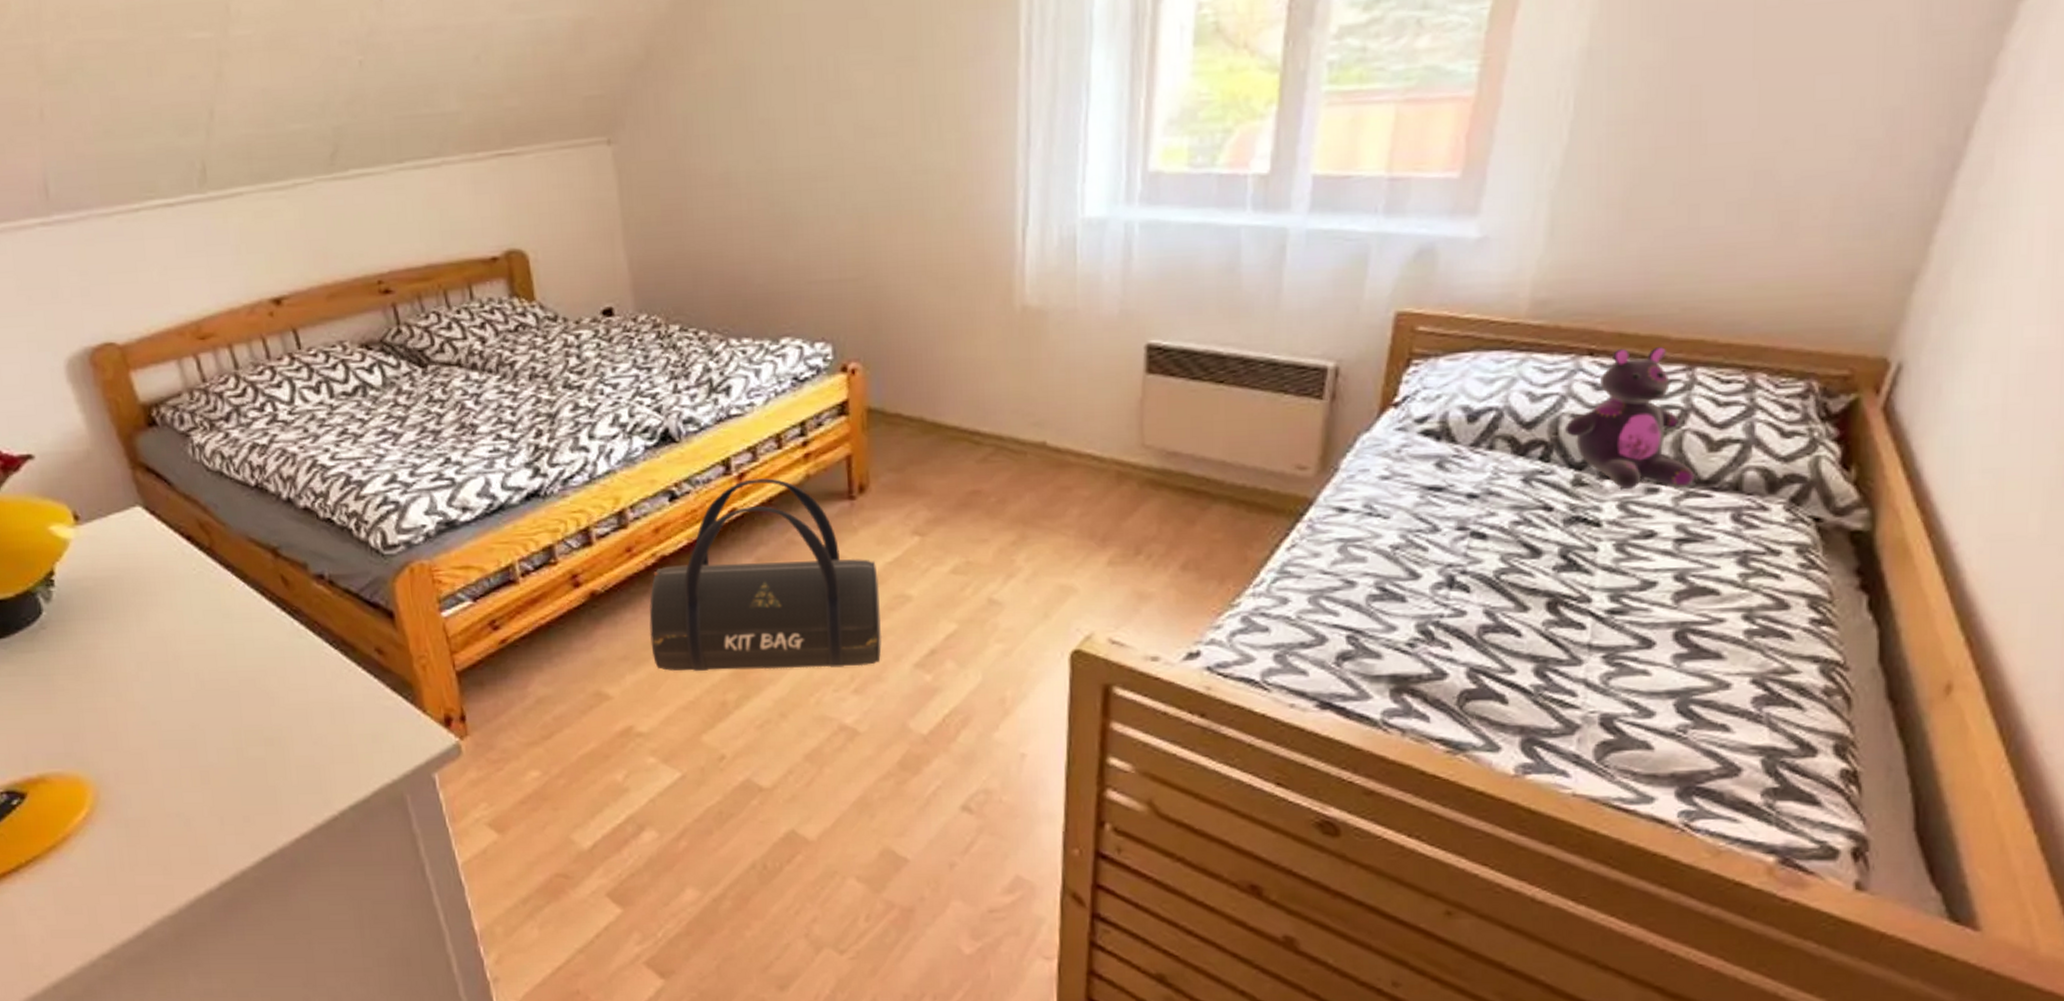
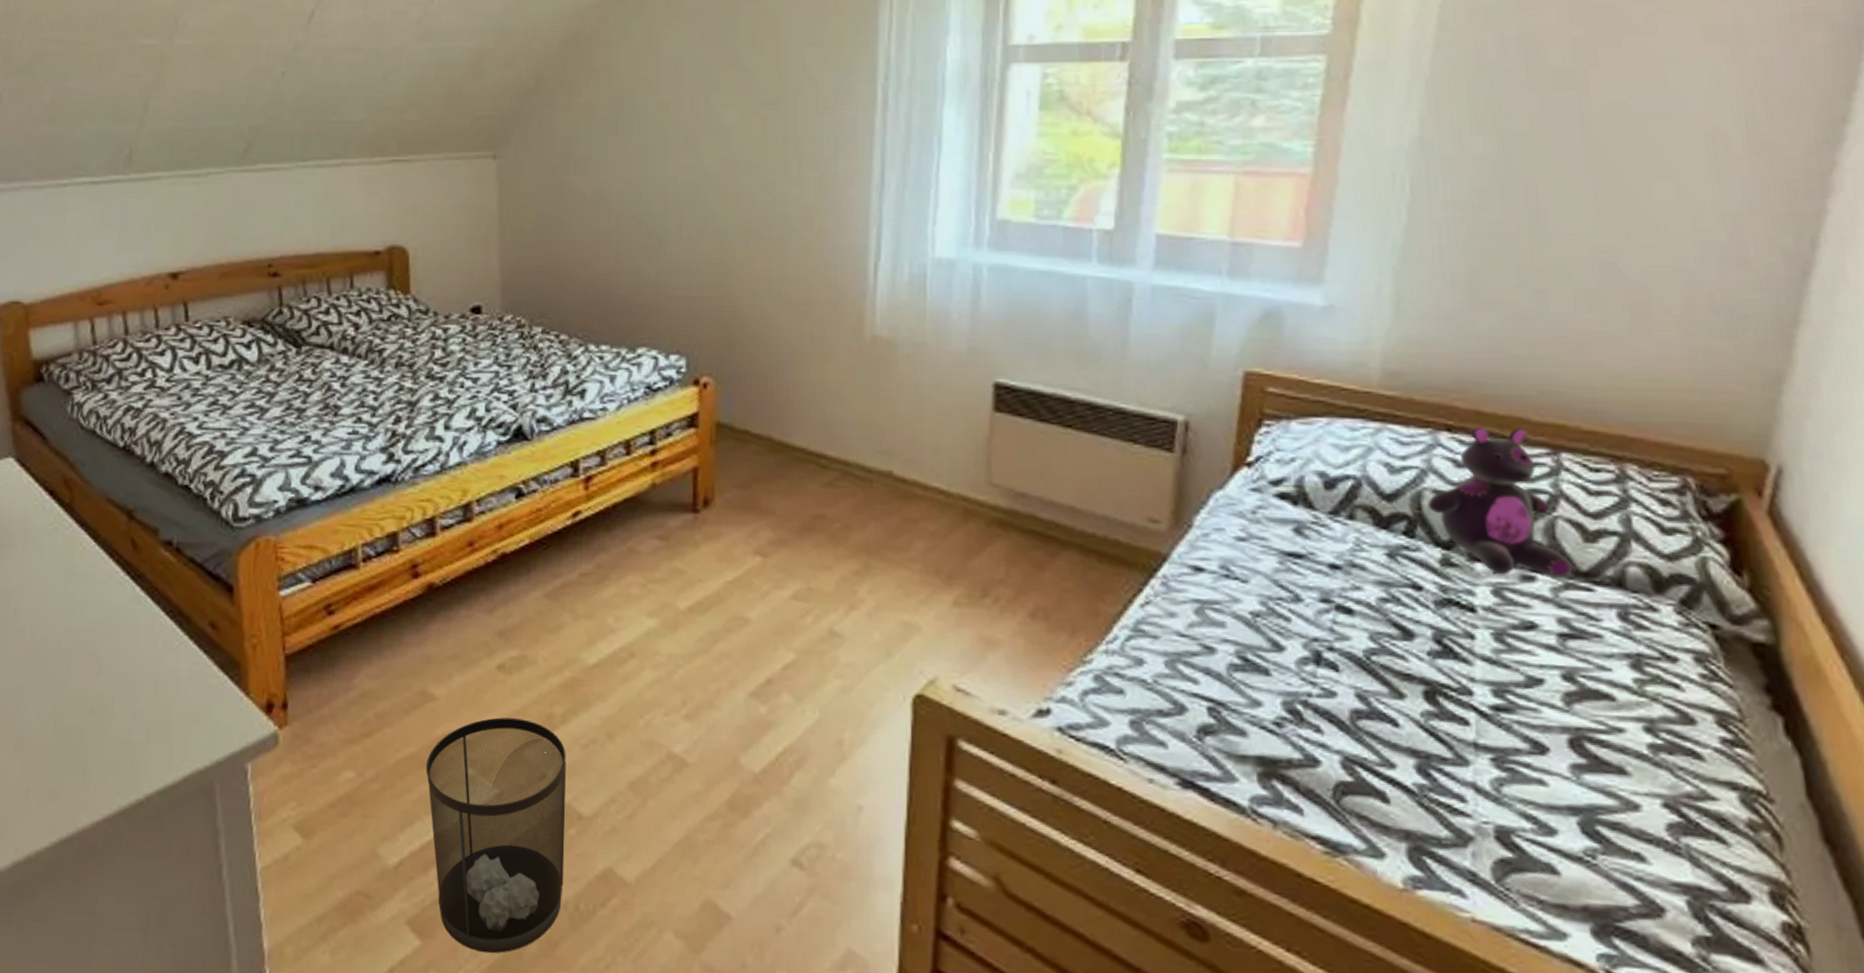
waste bin: none [608,708,751,913] -> present [426,717,566,954]
duffel bag: present [649,478,882,671] -> none [482,483,719,690]

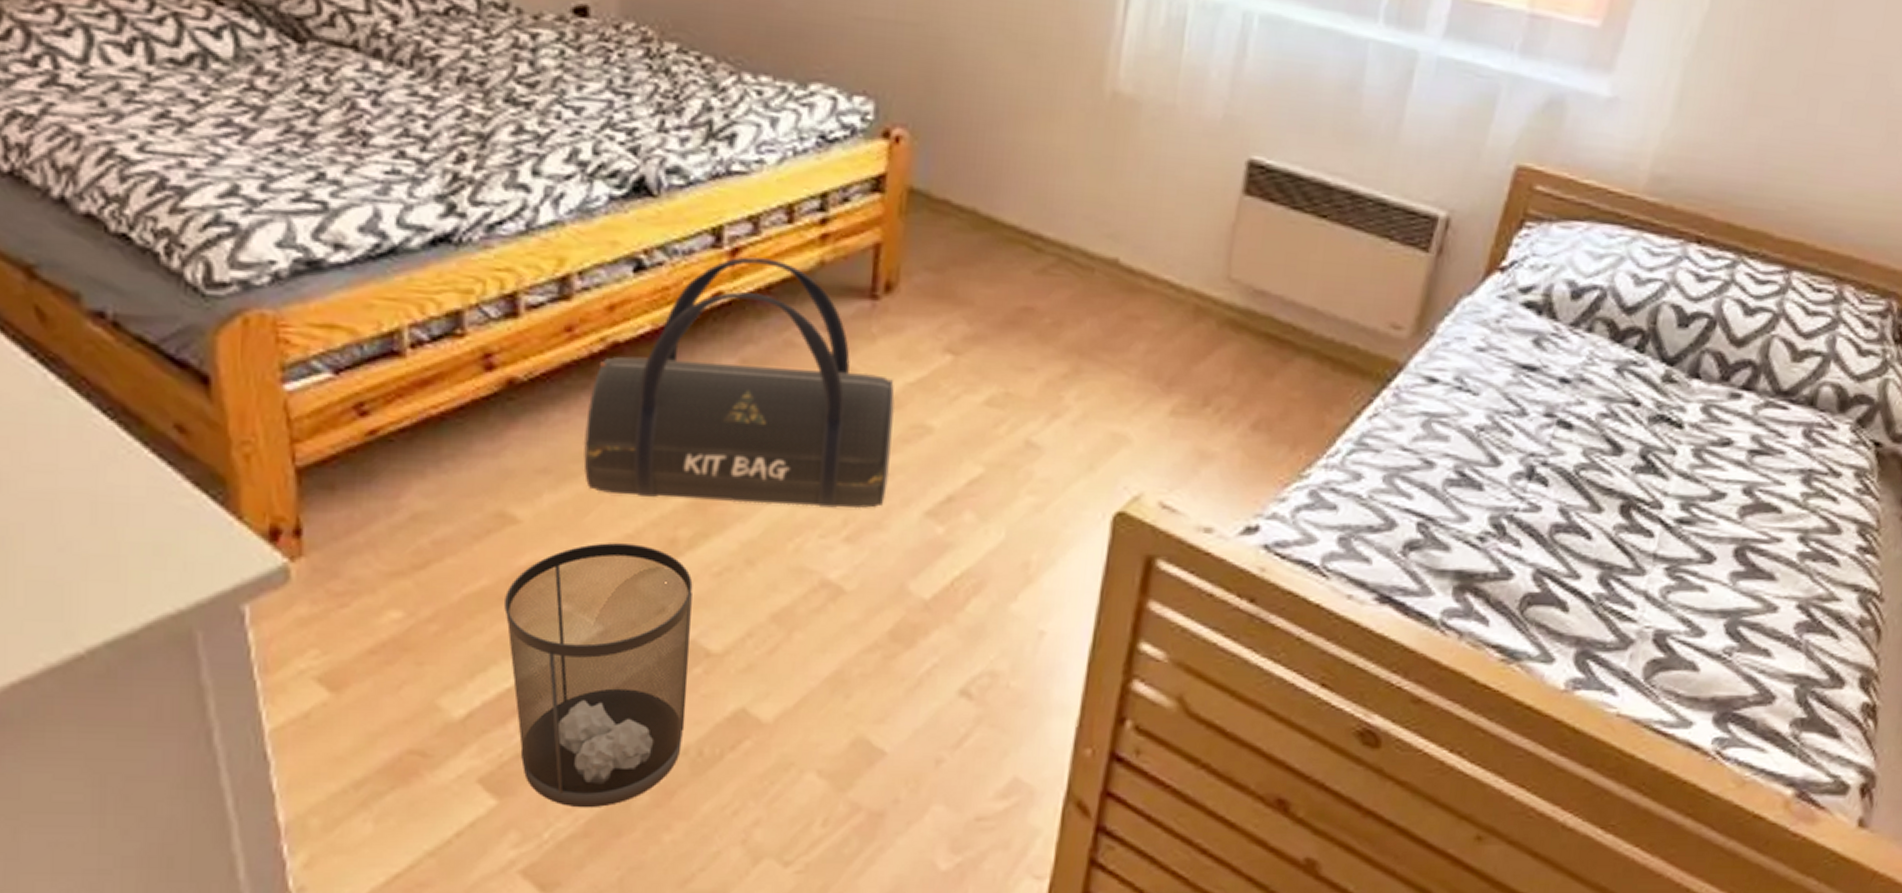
duffel bag: none [482,483,719,690] -> present [583,257,896,509]
stuffed animal: present [1428,426,1572,578] -> none [1663,240,1776,396]

